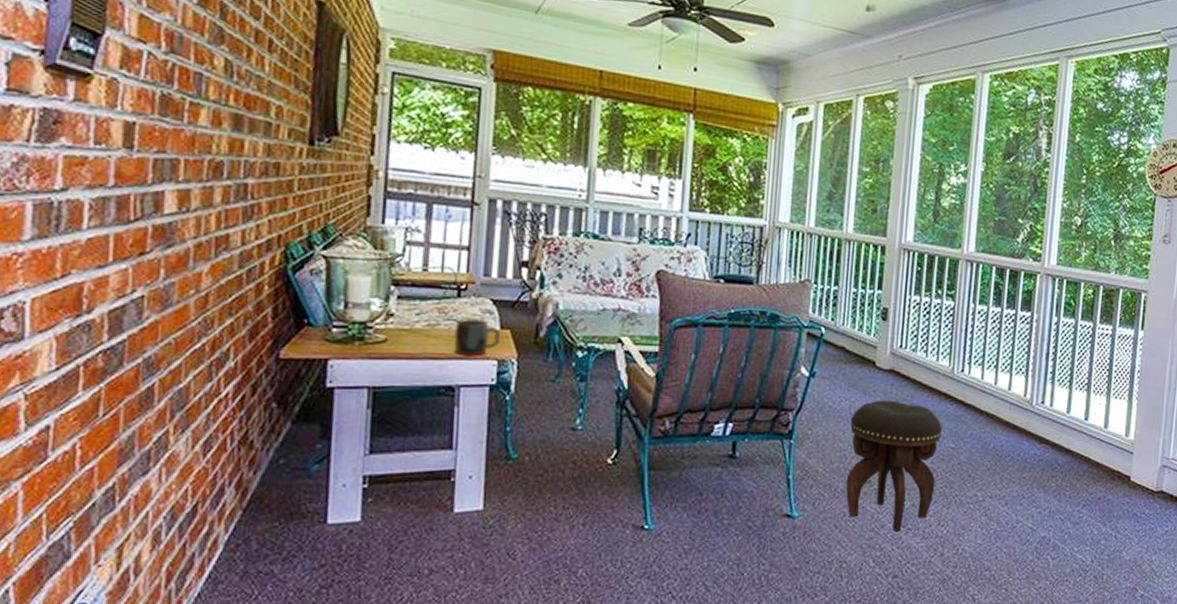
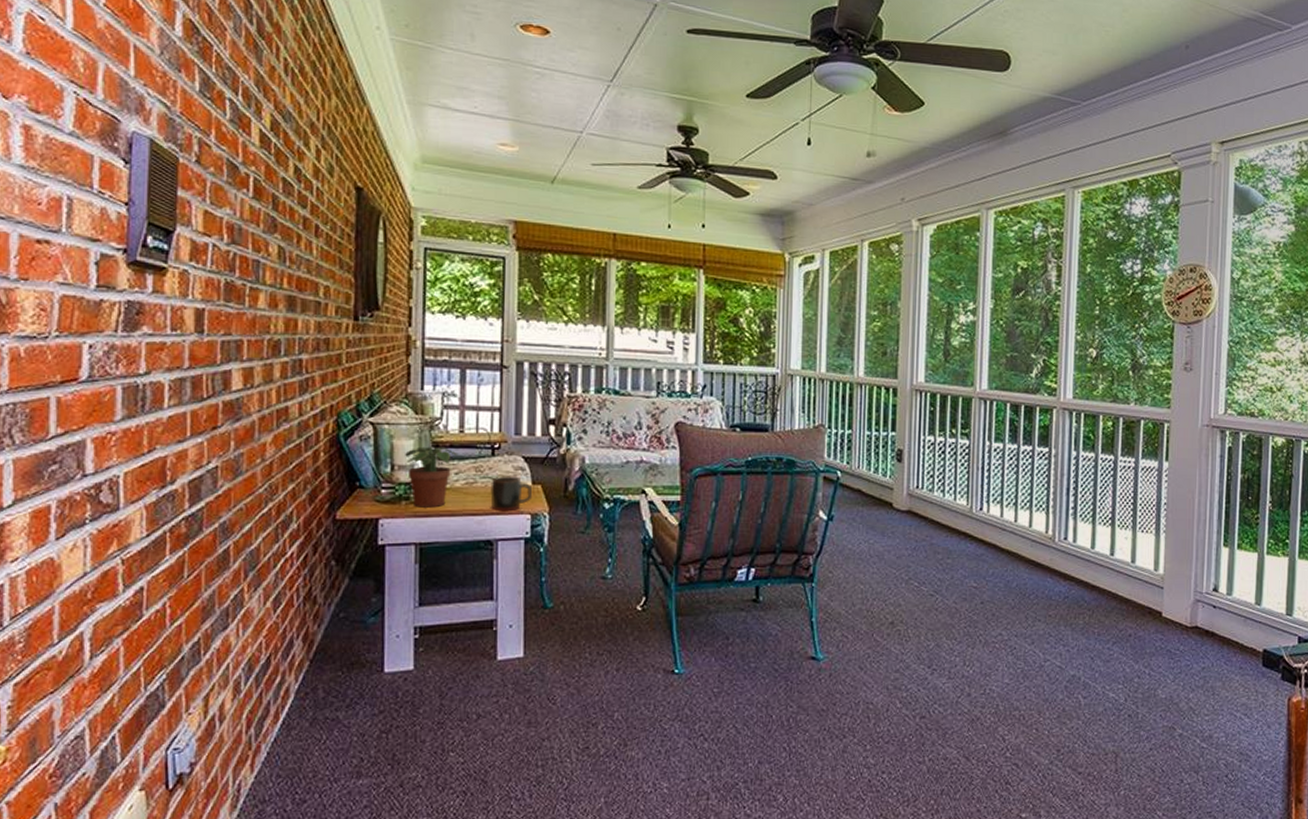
potted plant: none [361,284,421,350] -> present [405,446,459,508]
footstool: present [845,400,942,531] -> none [869,541,963,672]

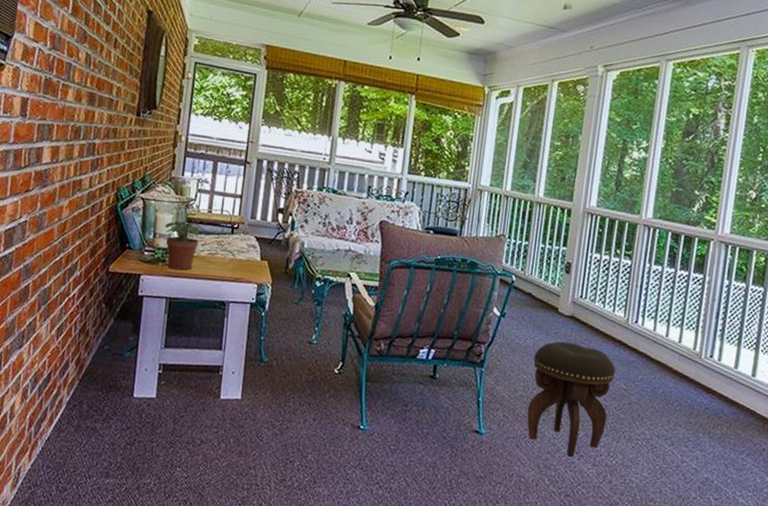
mug: present [490,476,533,511] -> none [226,251,260,280]
footstool: none [869,541,963,672] -> present [527,341,615,457]

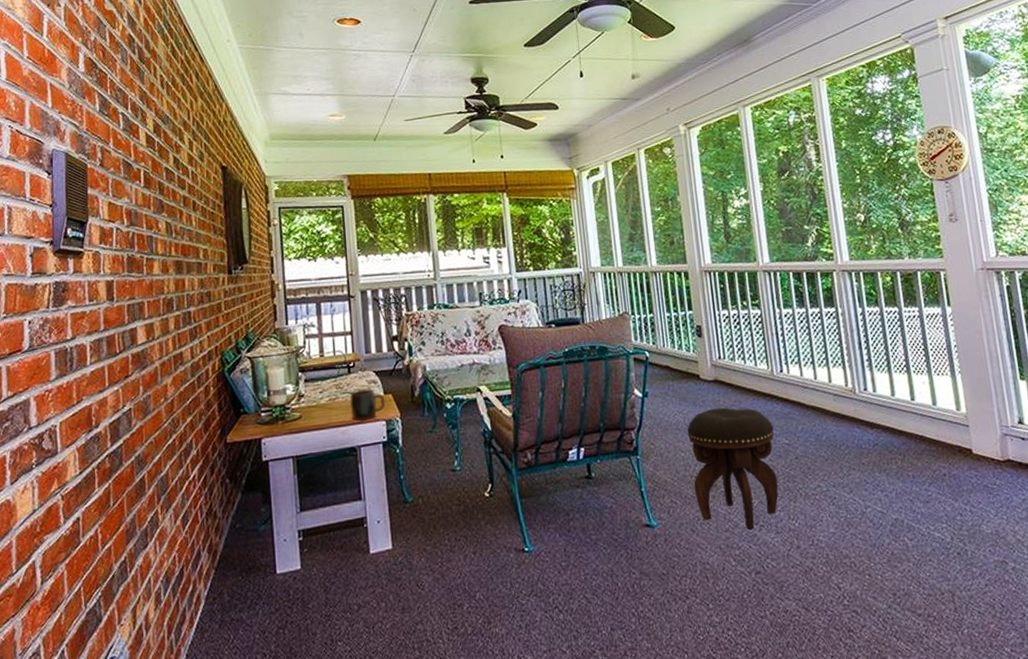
potted plant: present [165,221,206,271] -> none [278,371,321,425]
mug: none [226,251,260,280] -> present [350,389,386,421]

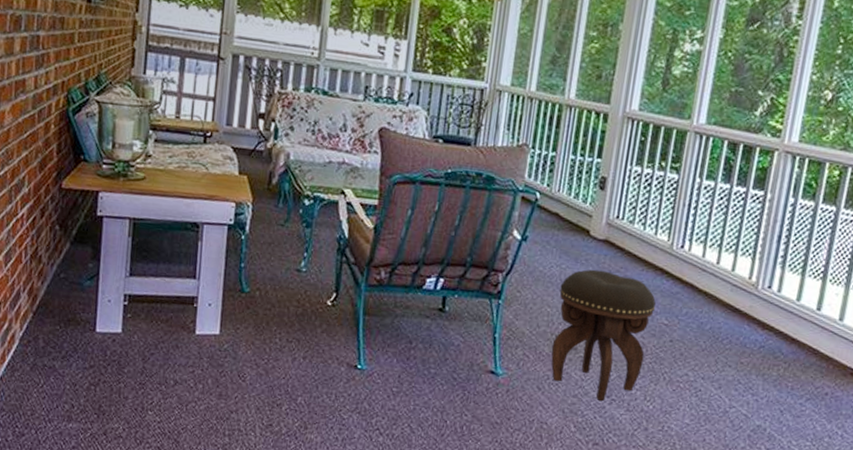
mug: present [350,389,386,421] -> none [199,163,239,197]

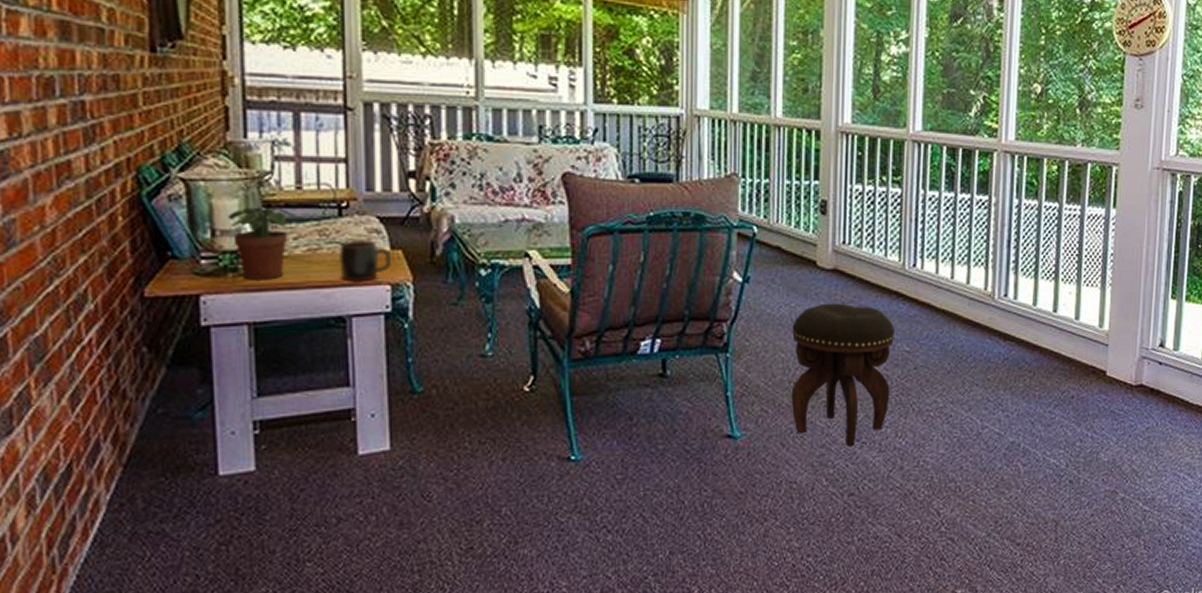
potted plant: none [125,128,174,187] -> present [228,207,297,280]
mug: none [199,163,239,197] -> present [339,240,392,282]

